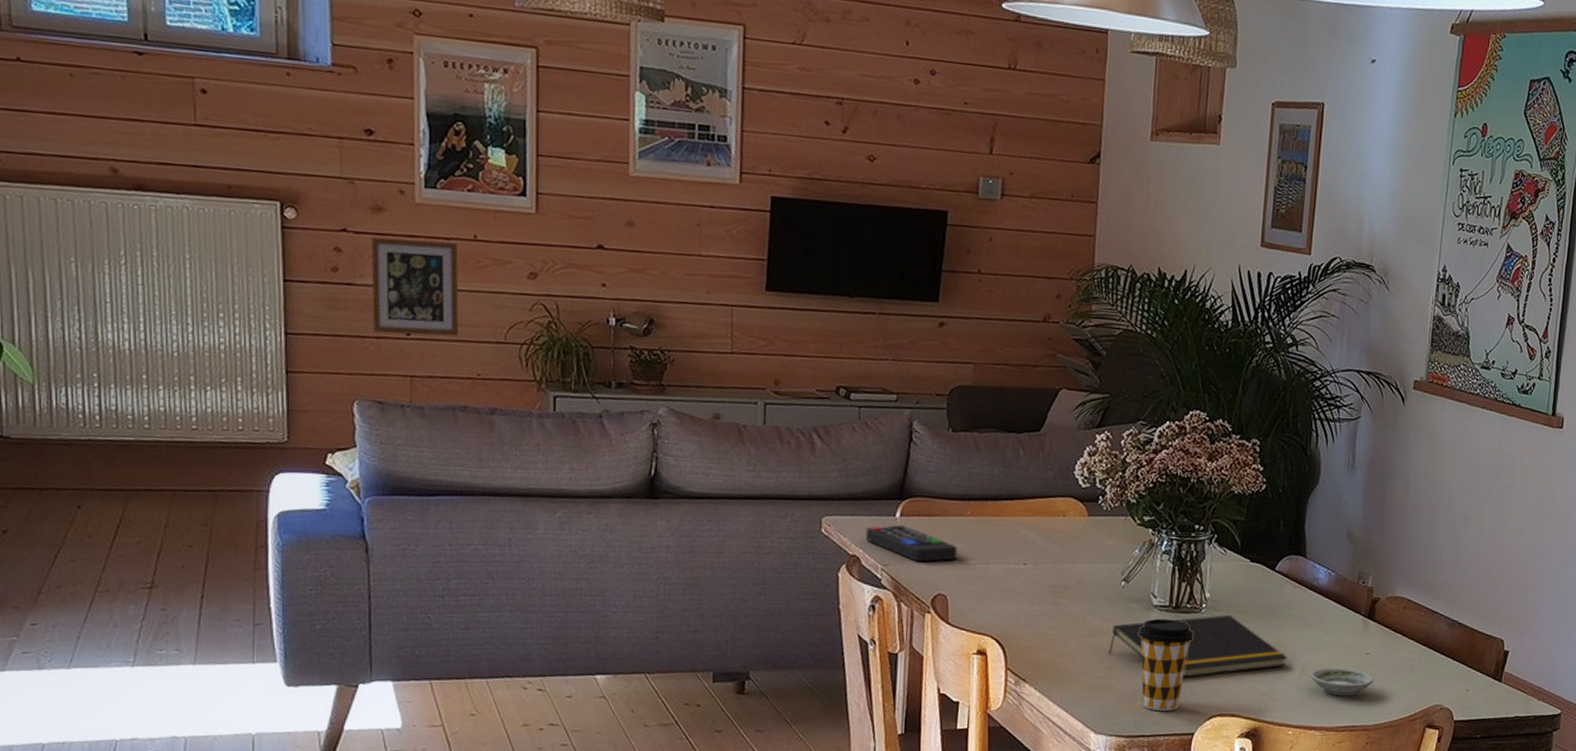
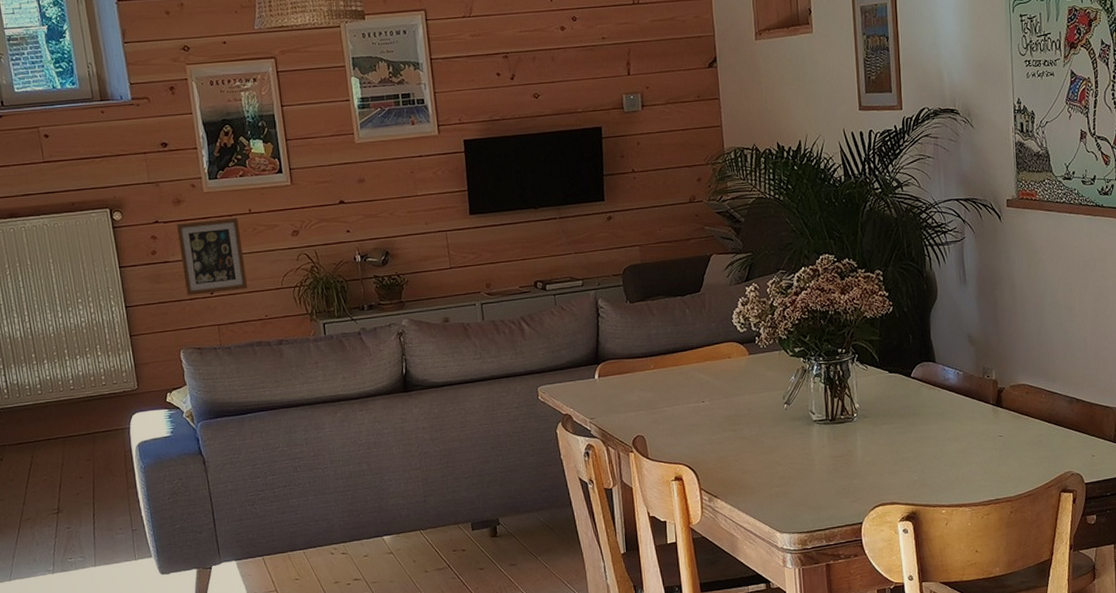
remote control: present [865,525,958,562] -> none [573,385,648,412]
notepad: present [1108,614,1288,678] -> none [781,419,933,477]
coffee cup: present [1138,618,1194,711] -> none [804,430,851,508]
saucer: present [1310,668,1373,696] -> none [954,451,1009,475]

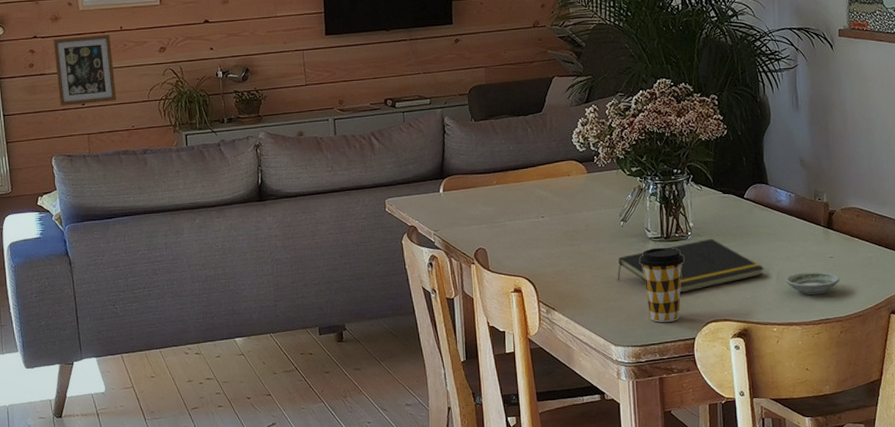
notepad: none [781,419,933,477] -> present [617,238,765,294]
coffee cup: none [804,430,851,508] -> present [639,247,685,322]
saucer: none [954,451,1009,475] -> present [785,272,839,295]

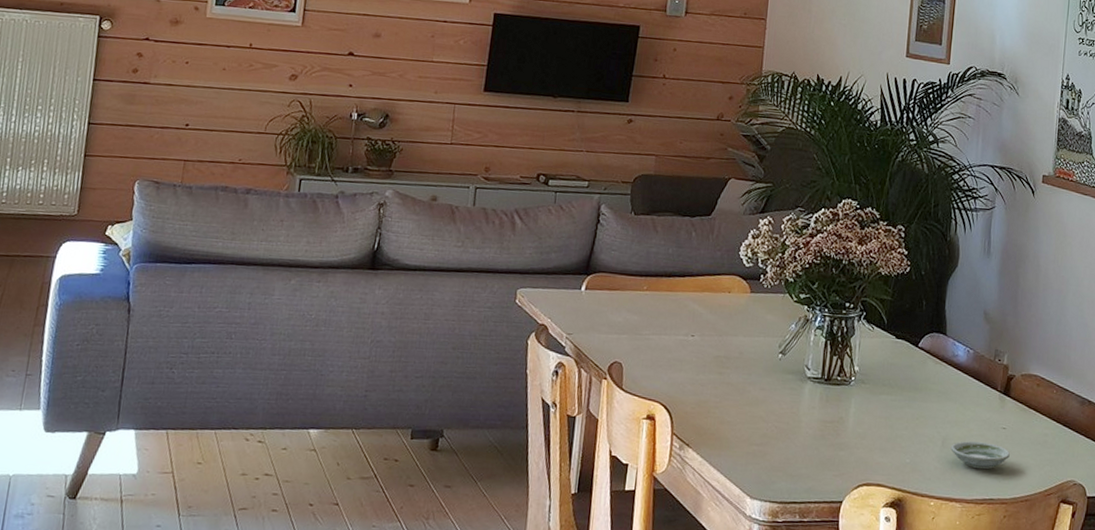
picture frame: present [53,34,117,106] -> none [159,45,236,127]
notepad: present [617,238,765,294] -> none [765,387,930,447]
coffee cup: present [639,247,685,322] -> none [793,389,843,479]

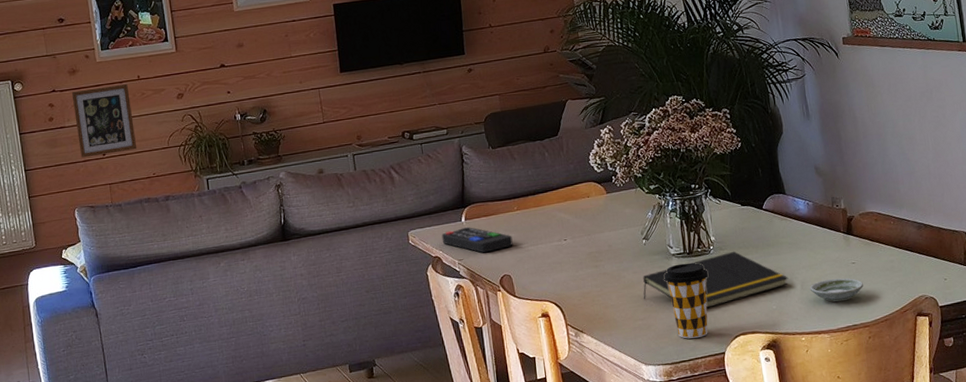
picture frame: none [159,45,236,127] -> present [71,83,137,158]
remote control: none [553,297,634,332] -> present [441,227,513,253]
notepad: none [765,387,930,447] -> present [643,251,789,309]
coffee cup: none [793,389,843,479] -> present [664,262,709,339]

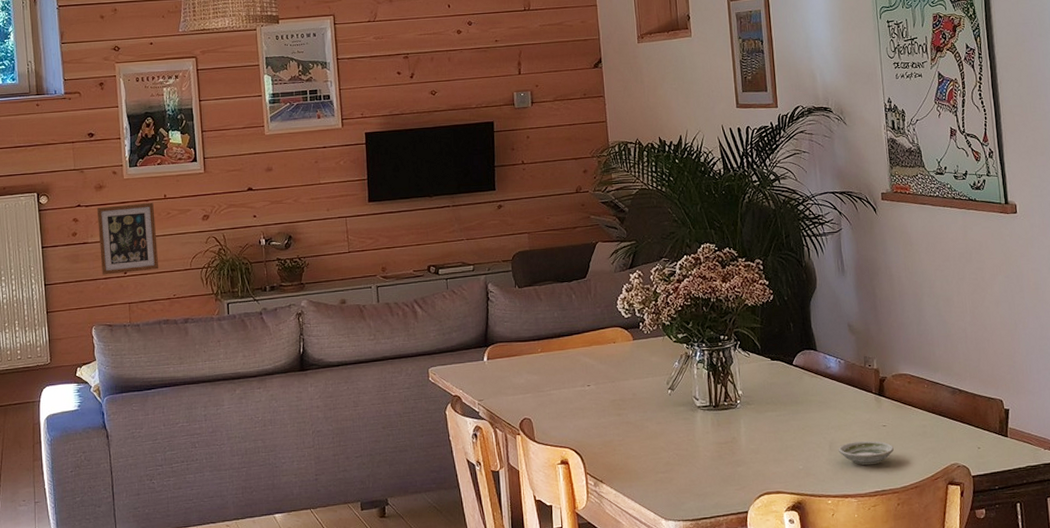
remote control: present [441,227,513,253] -> none [462,367,535,395]
notepad: present [643,251,789,309] -> none [666,406,817,465]
coffee cup: present [664,262,709,339] -> none [688,416,734,495]

